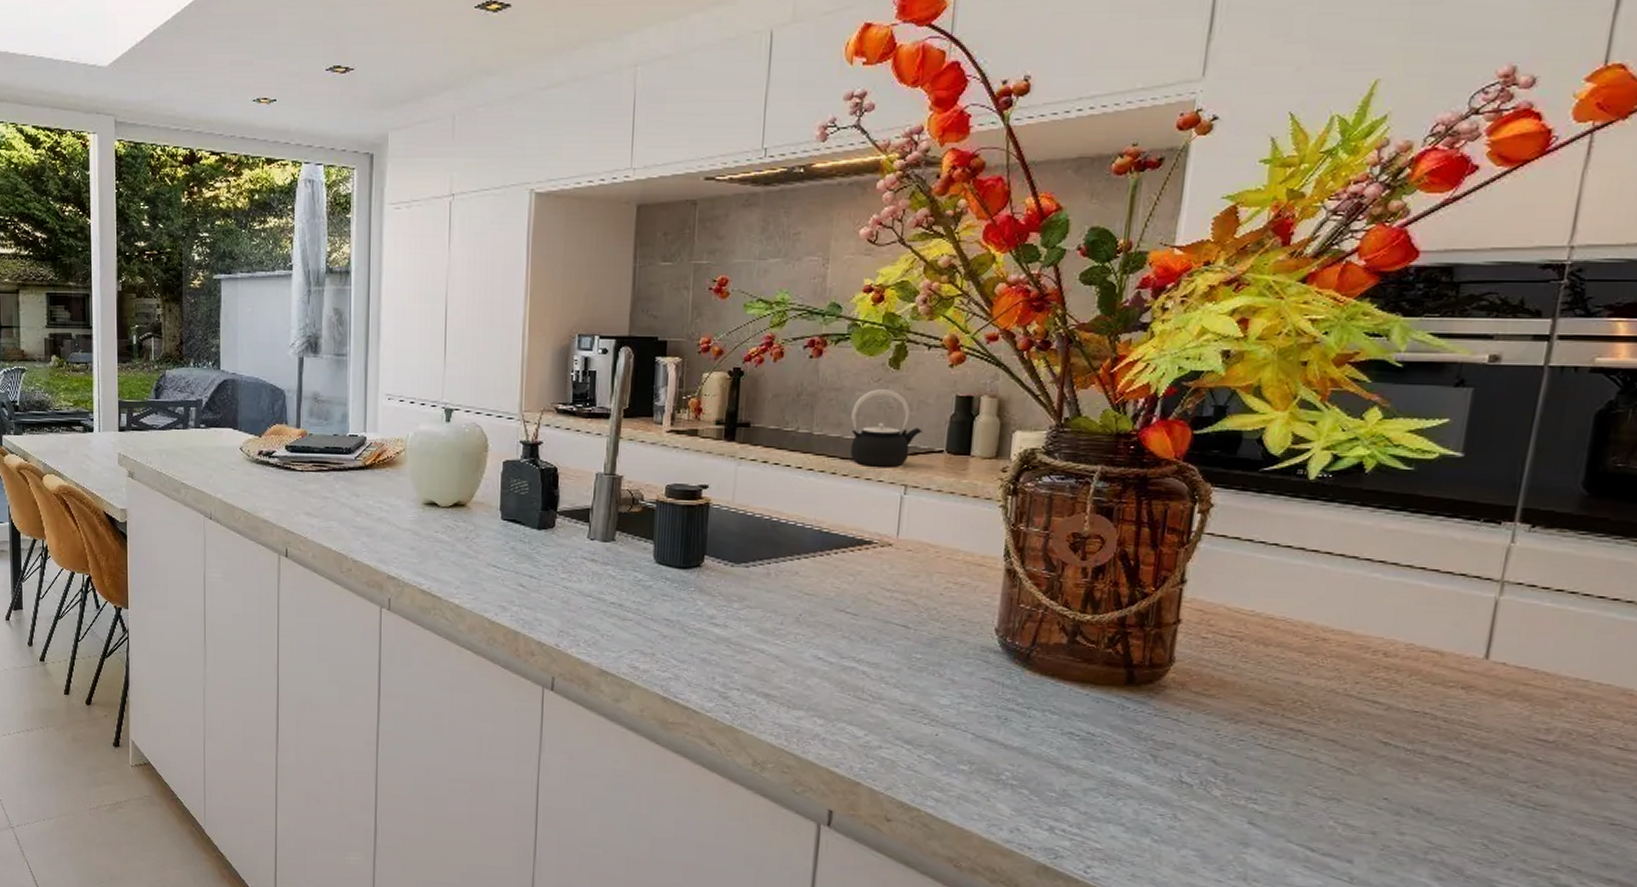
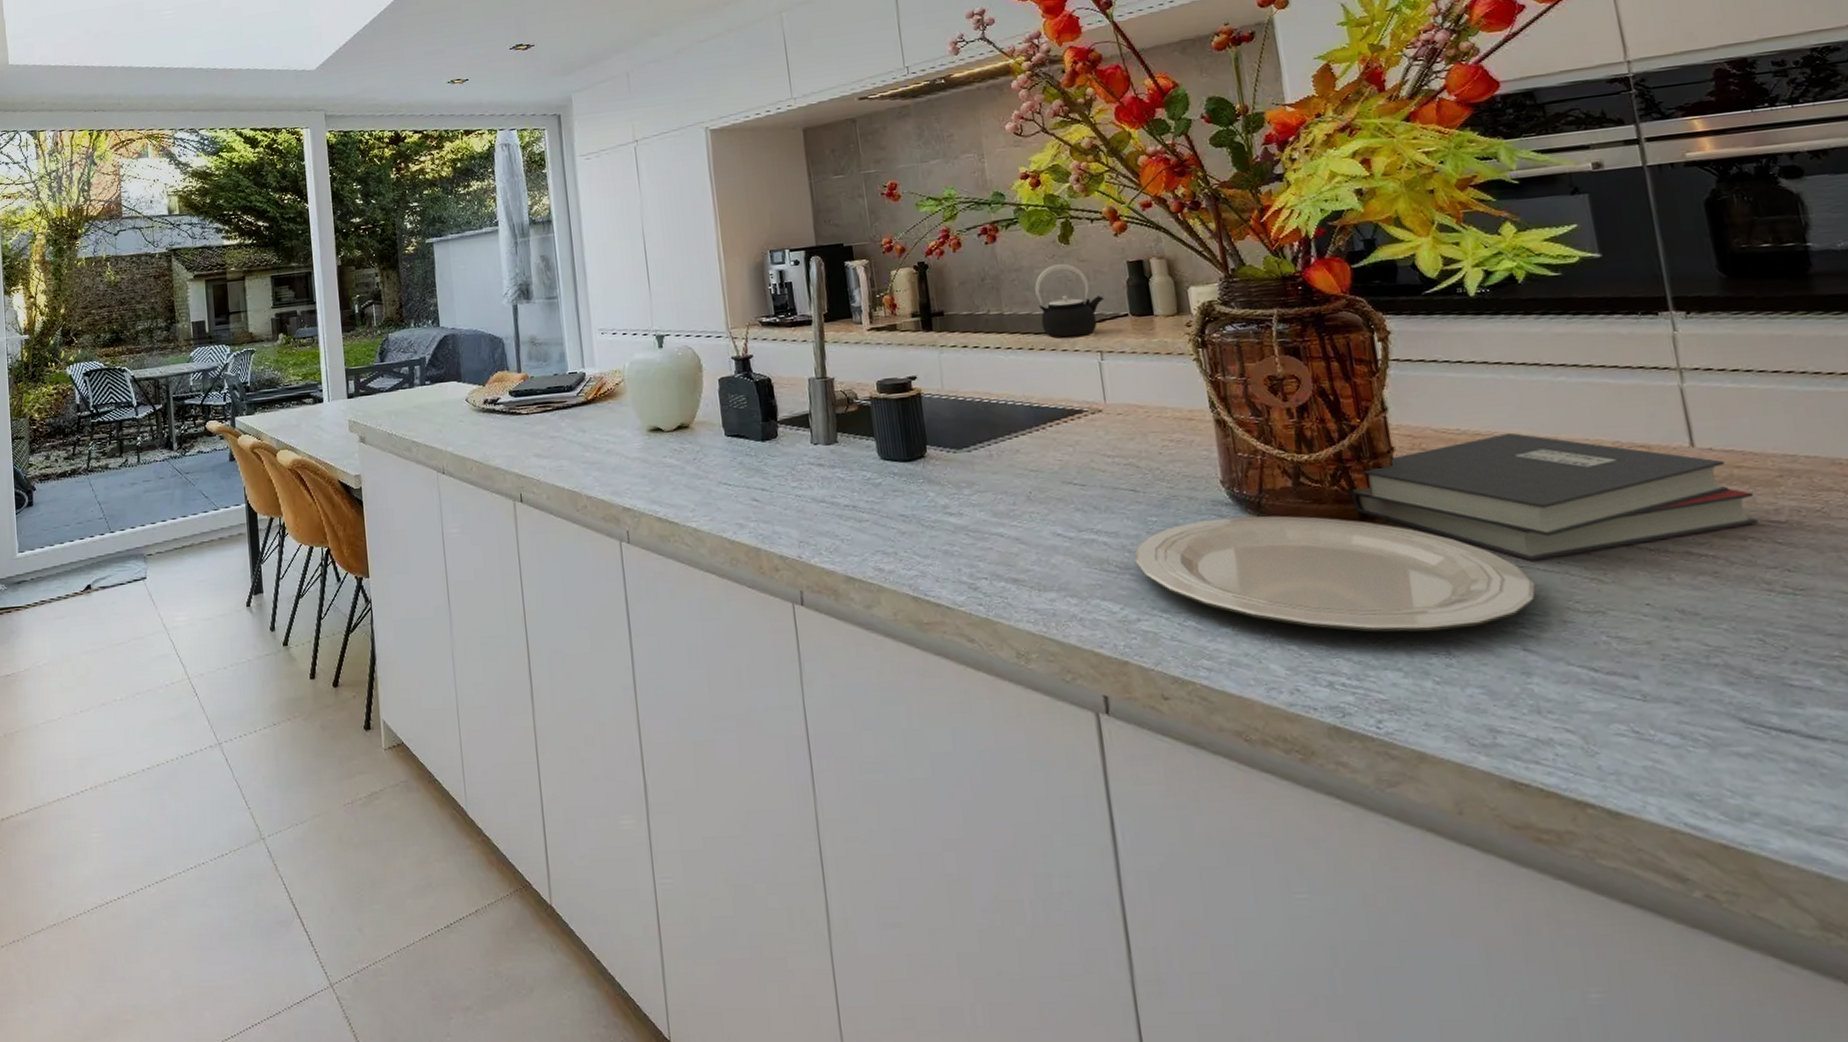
plate: none [889,663,1281,796] -> present [1134,515,1536,633]
hardback book: none [1121,620,1531,745] -> present [1347,432,1758,561]

